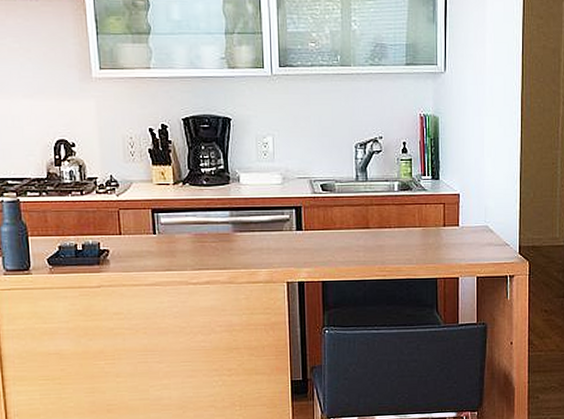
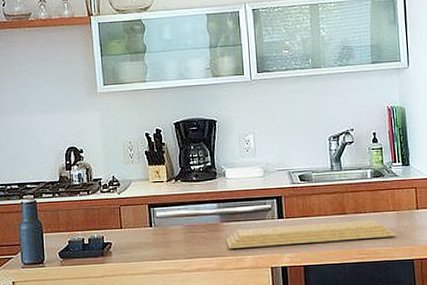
cutting board: none [239,234,421,261] -> present [226,219,396,249]

